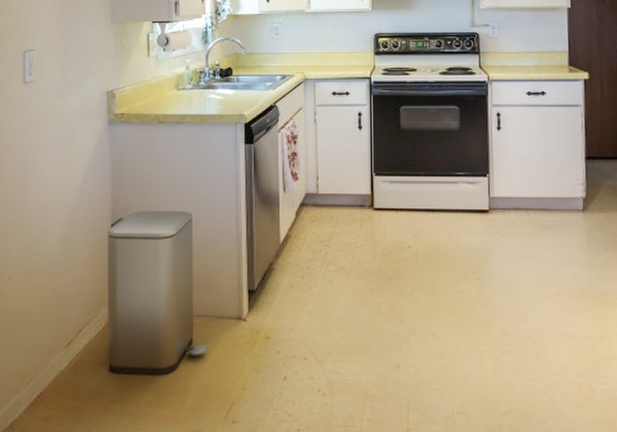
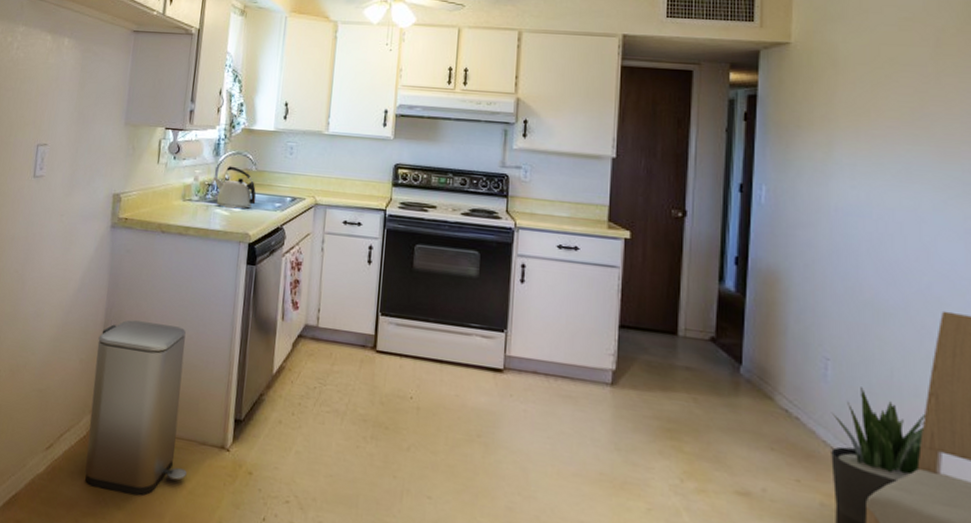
kettle: none [204,52,248,93] -> present [213,166,257,210]

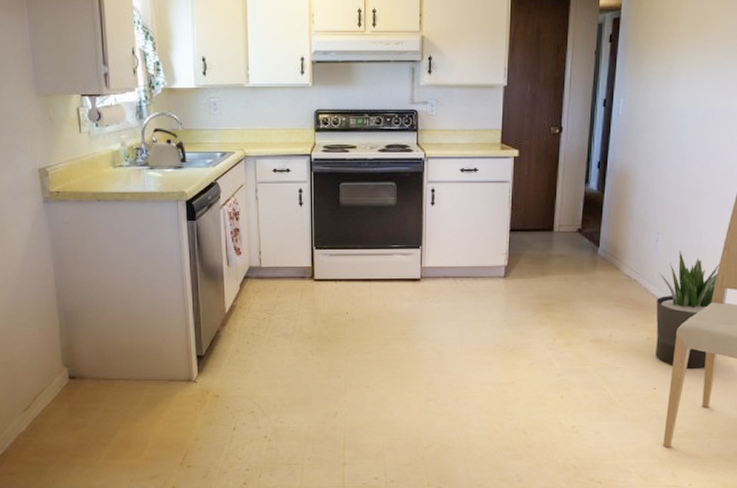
pedal bin: present [85,320,187,496] -> none [53,286,161,433]

